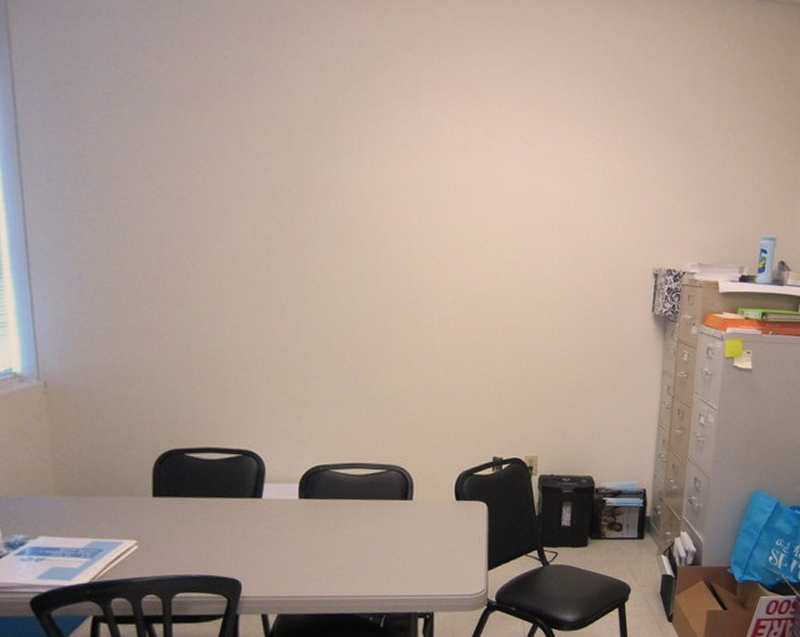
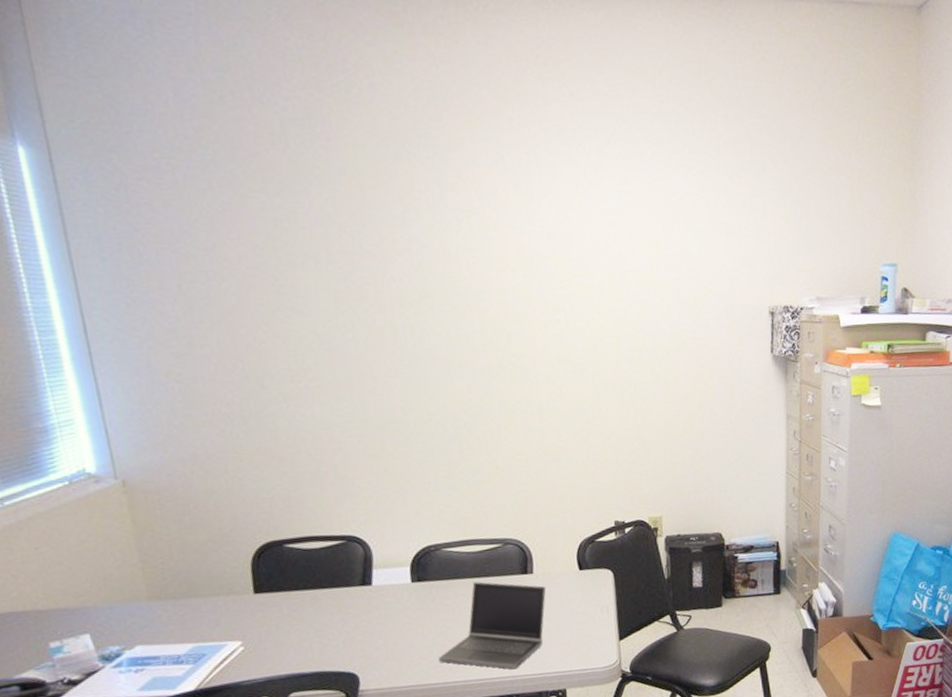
laptop computer: none [317,503,424,589] -> present [439,581,547,670]

